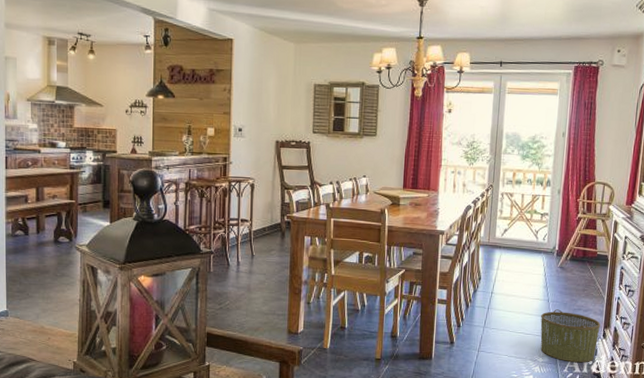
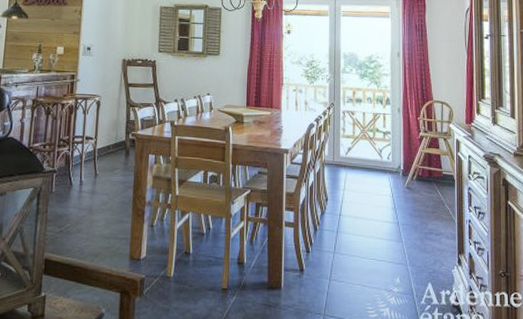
basket: present [540,309,601,363] -> none [391,233,454,294]

